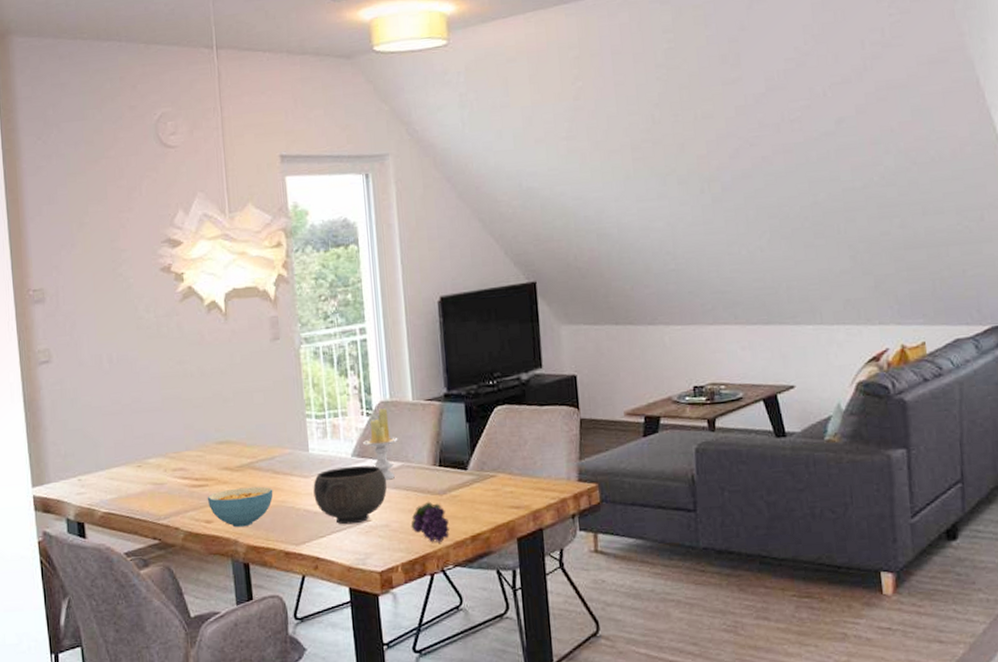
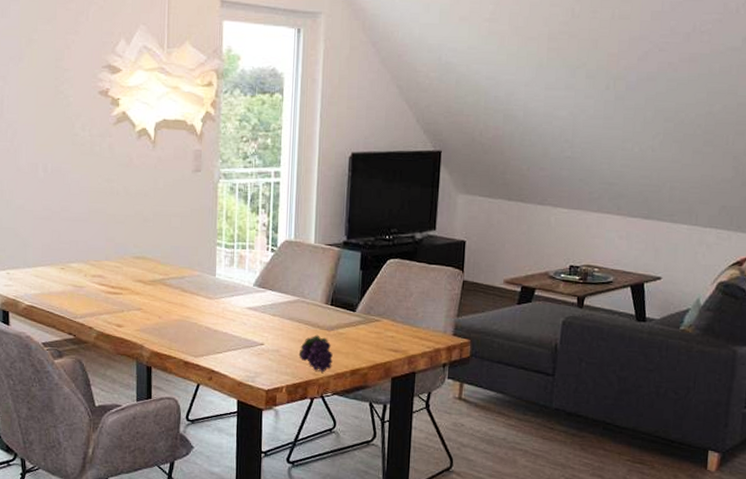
cereal bowl: present [207,486,273,528] -> none [120,299,180,335]
bowl: present [313,465,387,525] -> none [215,294,282,346]
candle: present [363,408,398,480] -> none [265,247,297,311]

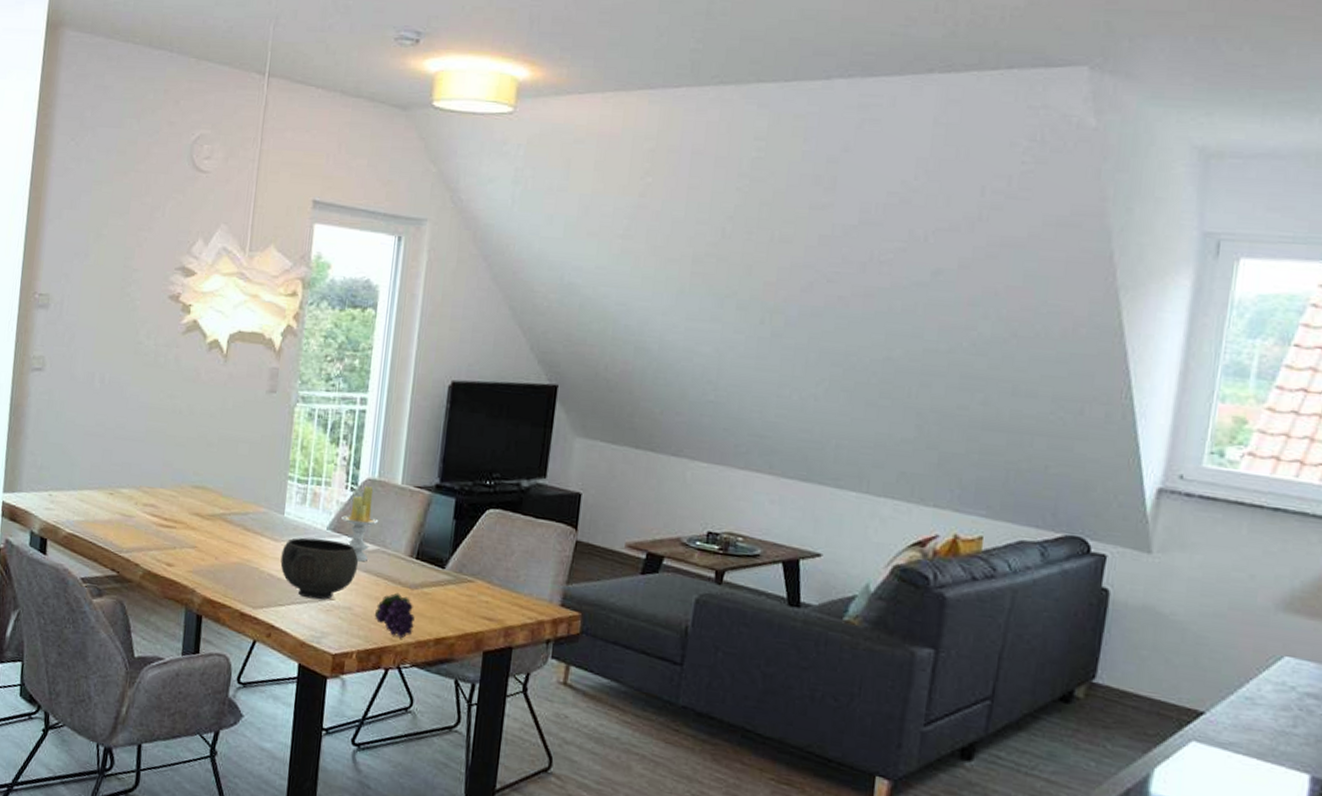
bowl: none [215,294,282,346] -> present [280,537,358,600]
candle: none [265,247,297,311] -> present [341,486,379,562]

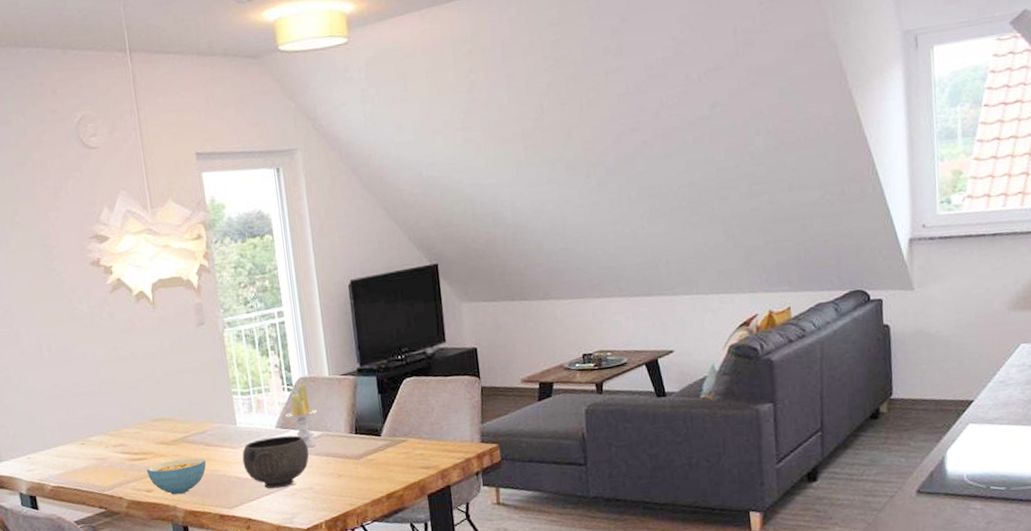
cereal bowl: none [172,536,240,578] -> present [146,458,207,495]
fruit: present [374,592,415,639] -> none [332,465,367,502]

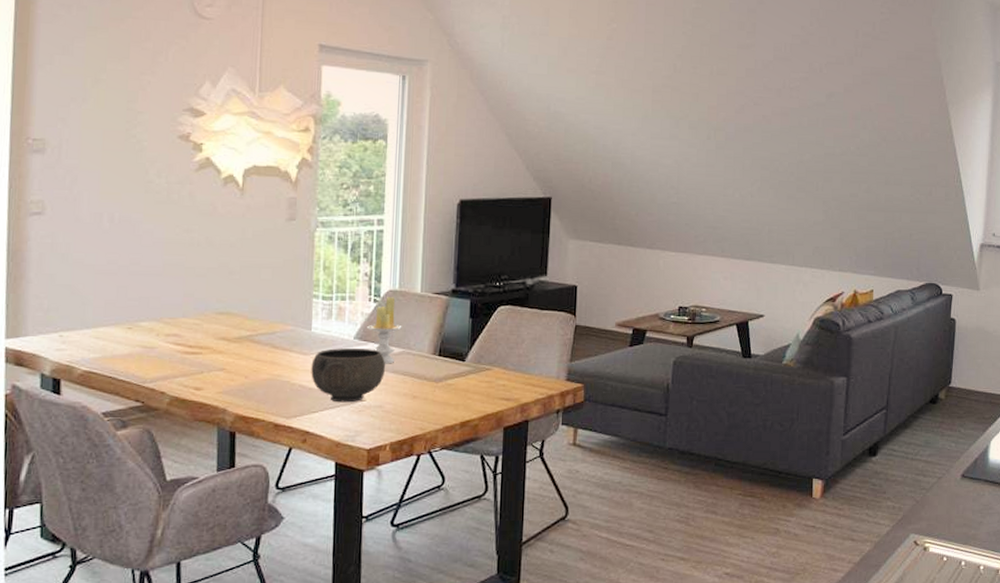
cereal bowl: present [146,458,207,495] -> none [199,358,270,397]

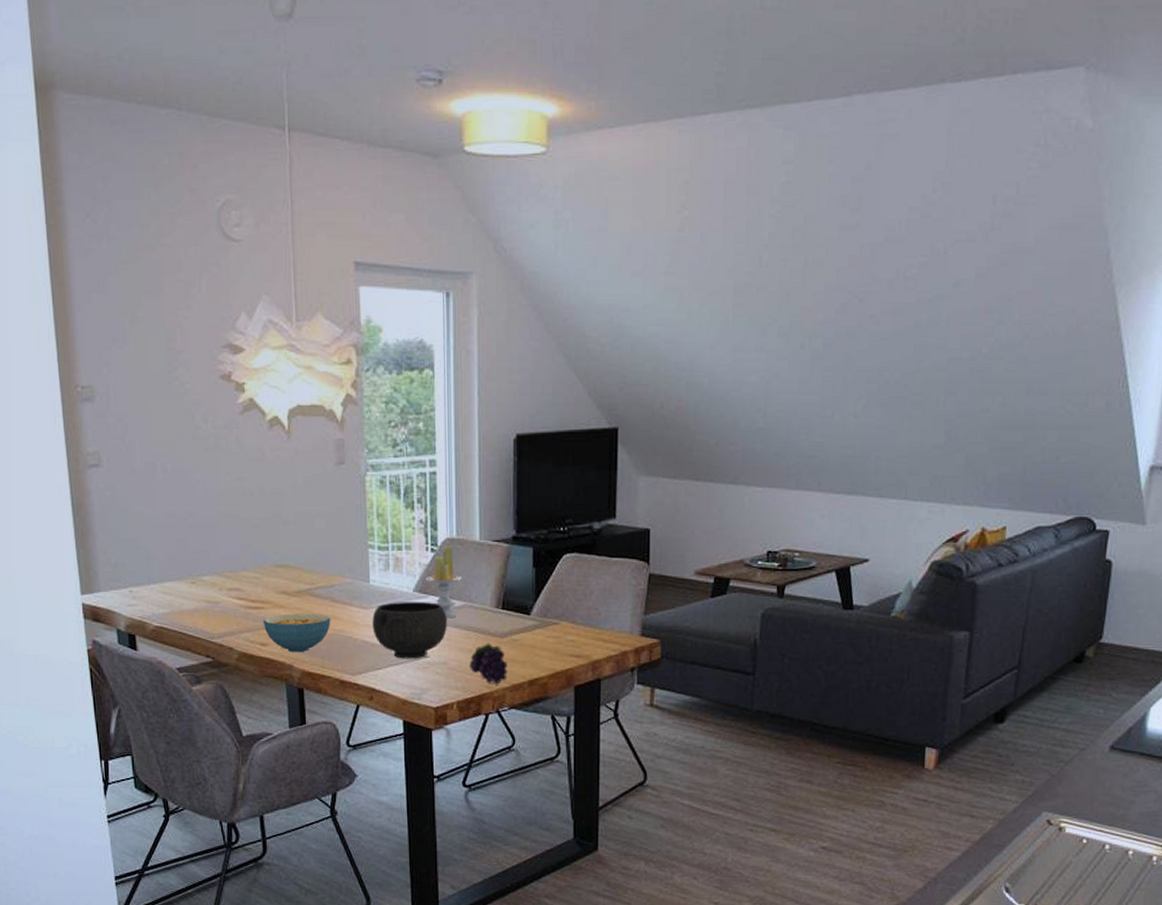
cereal bowl: none [199,358,270,397] -> present [262,613,331,653]
fruit: none [404,387,441,427] -> present [469,643,507,685]

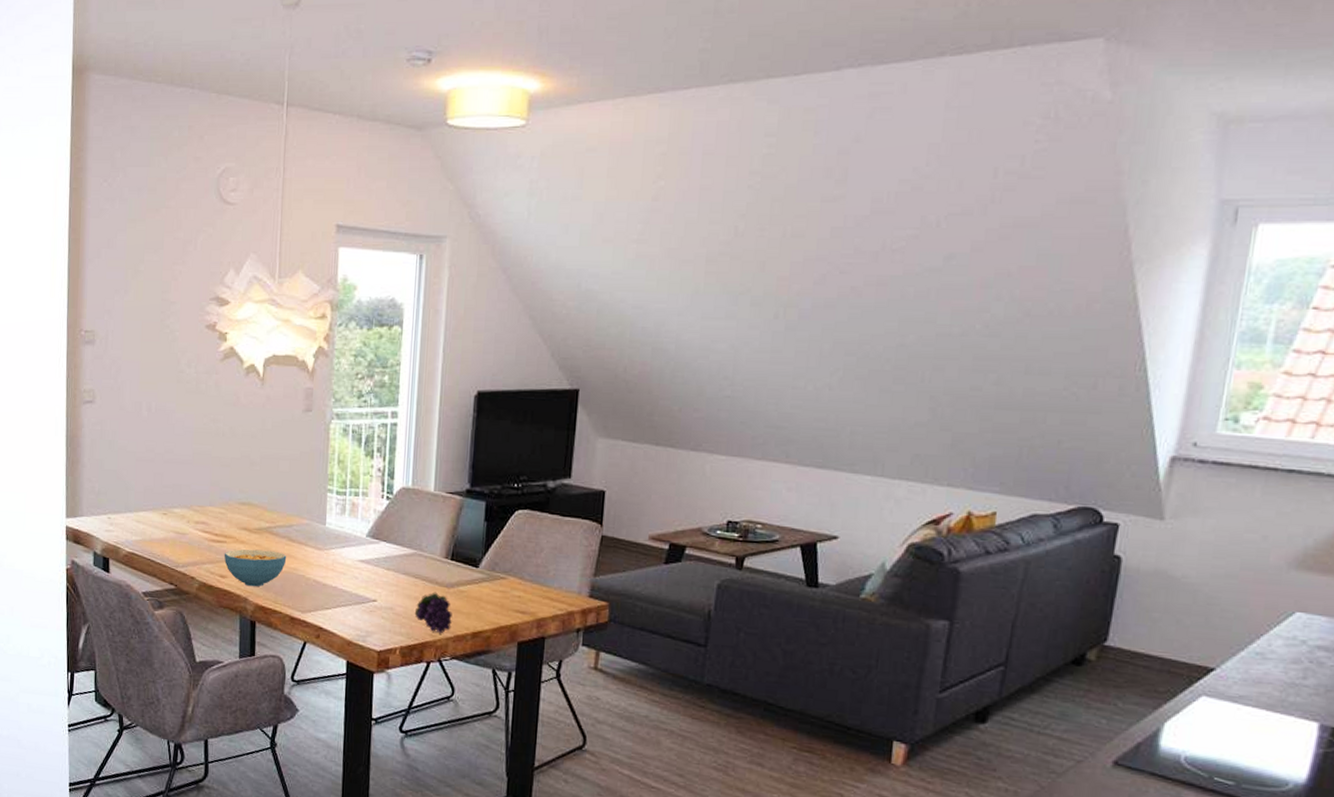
bowl: present [372,602,447,659] -> none [325,545,397,602]
candle: present [426,546,462,618] -> none [379,494,414,565]

